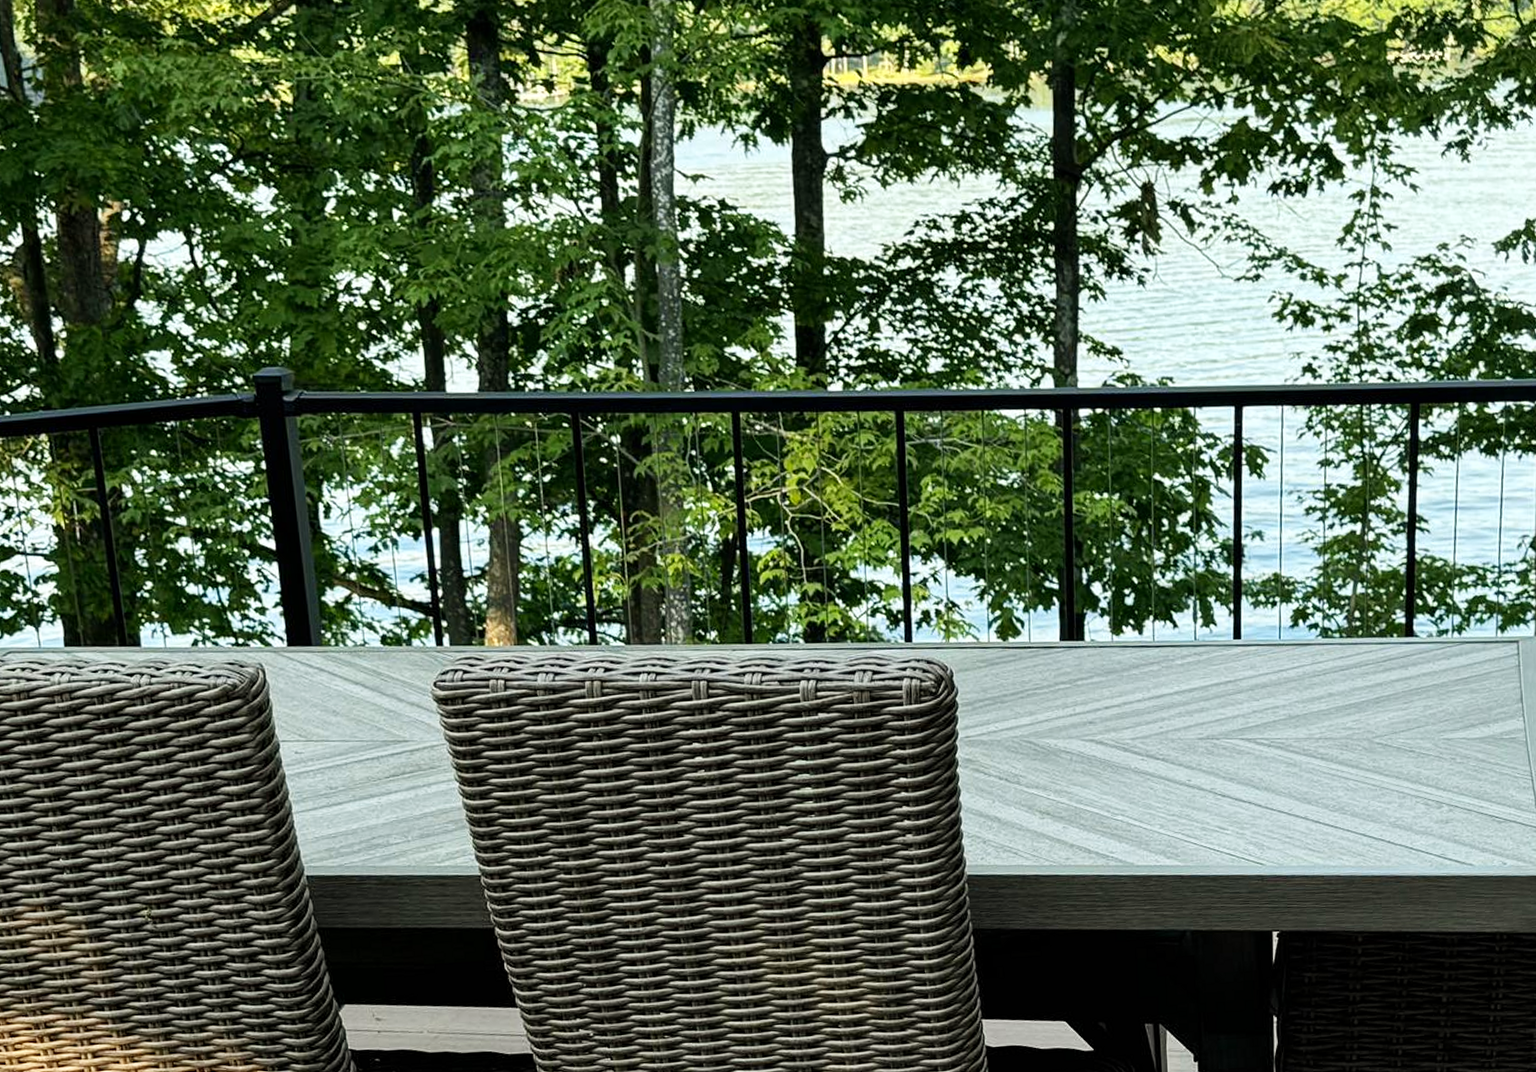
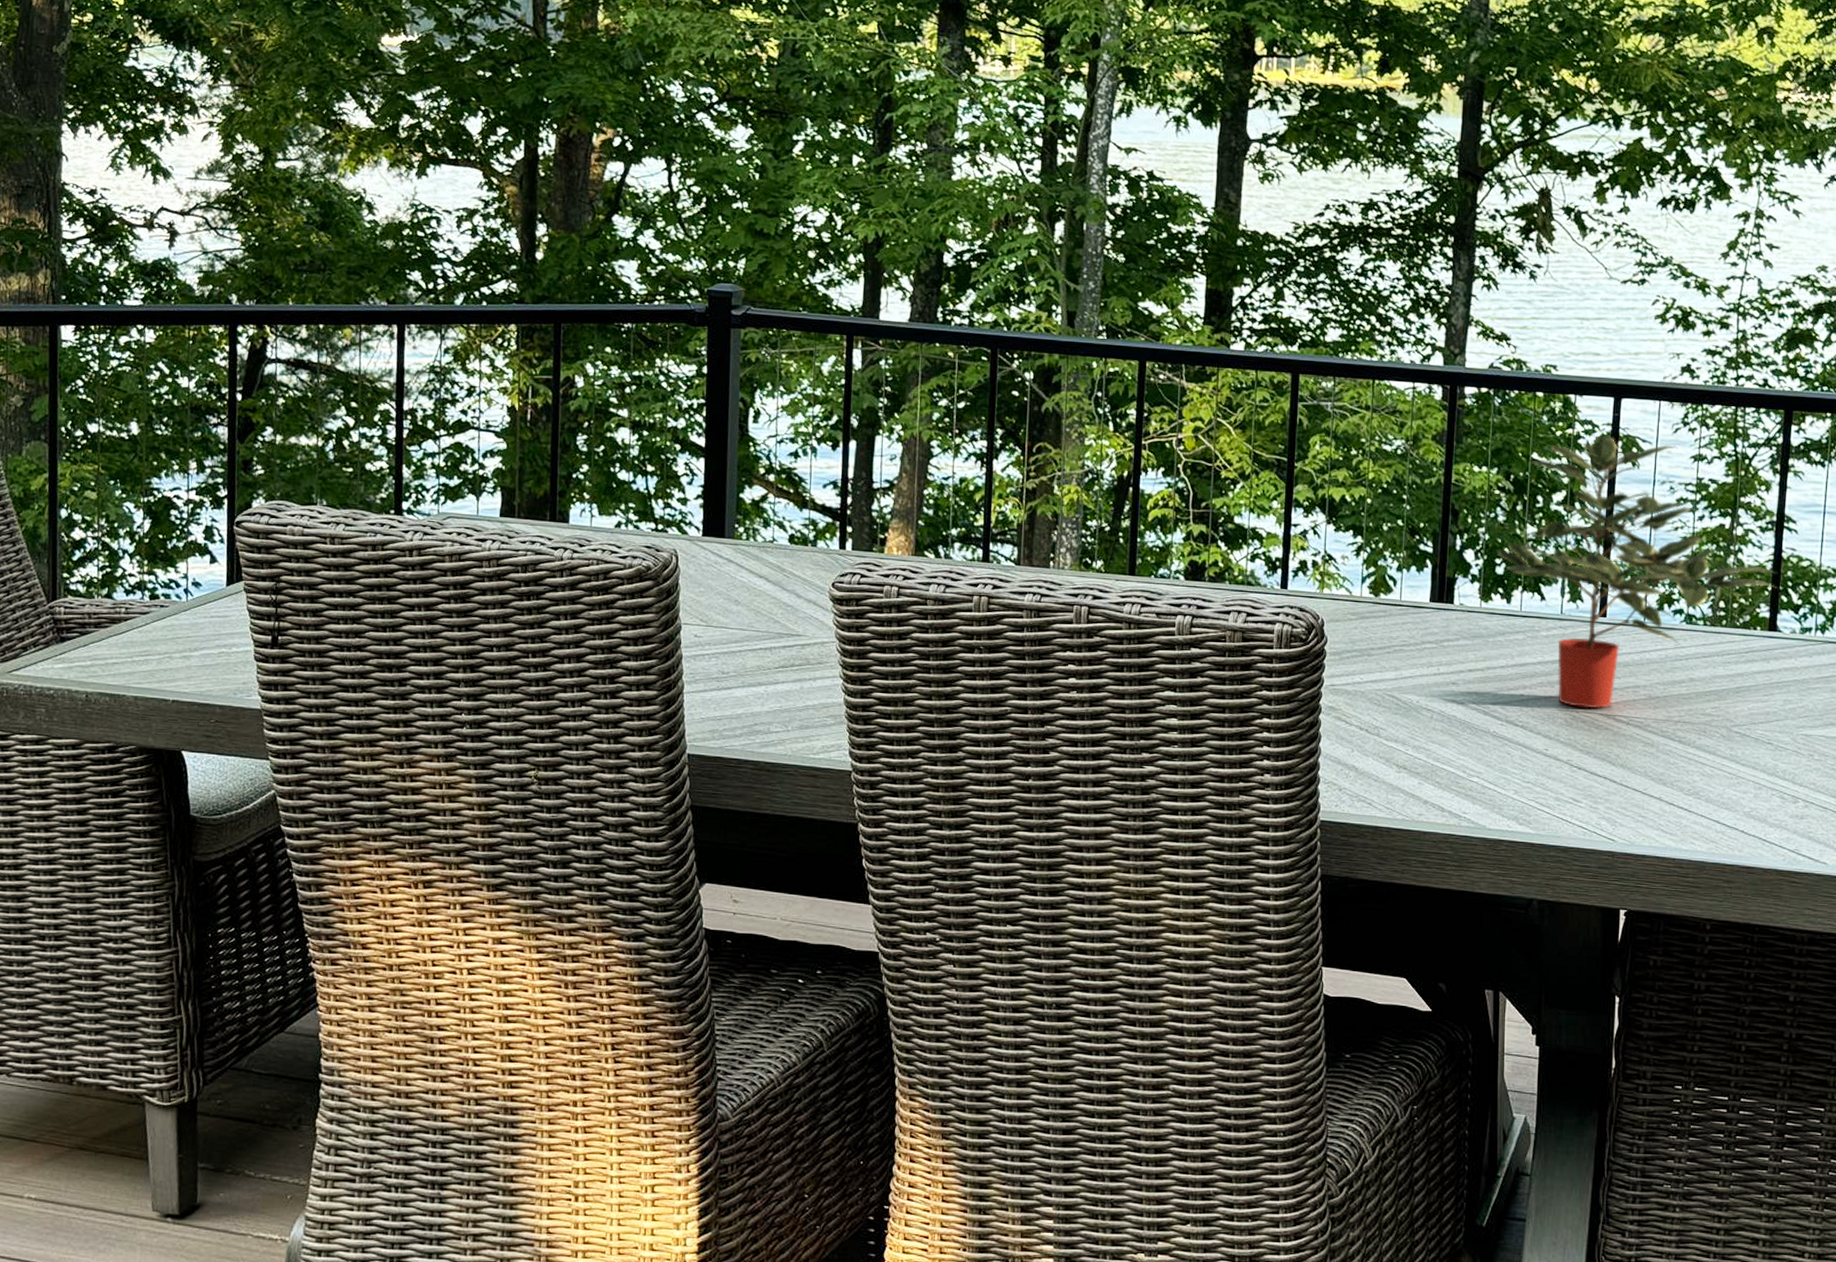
potted plant: none [1122,448,1412,735] -> present [1495,436,1777,709]

